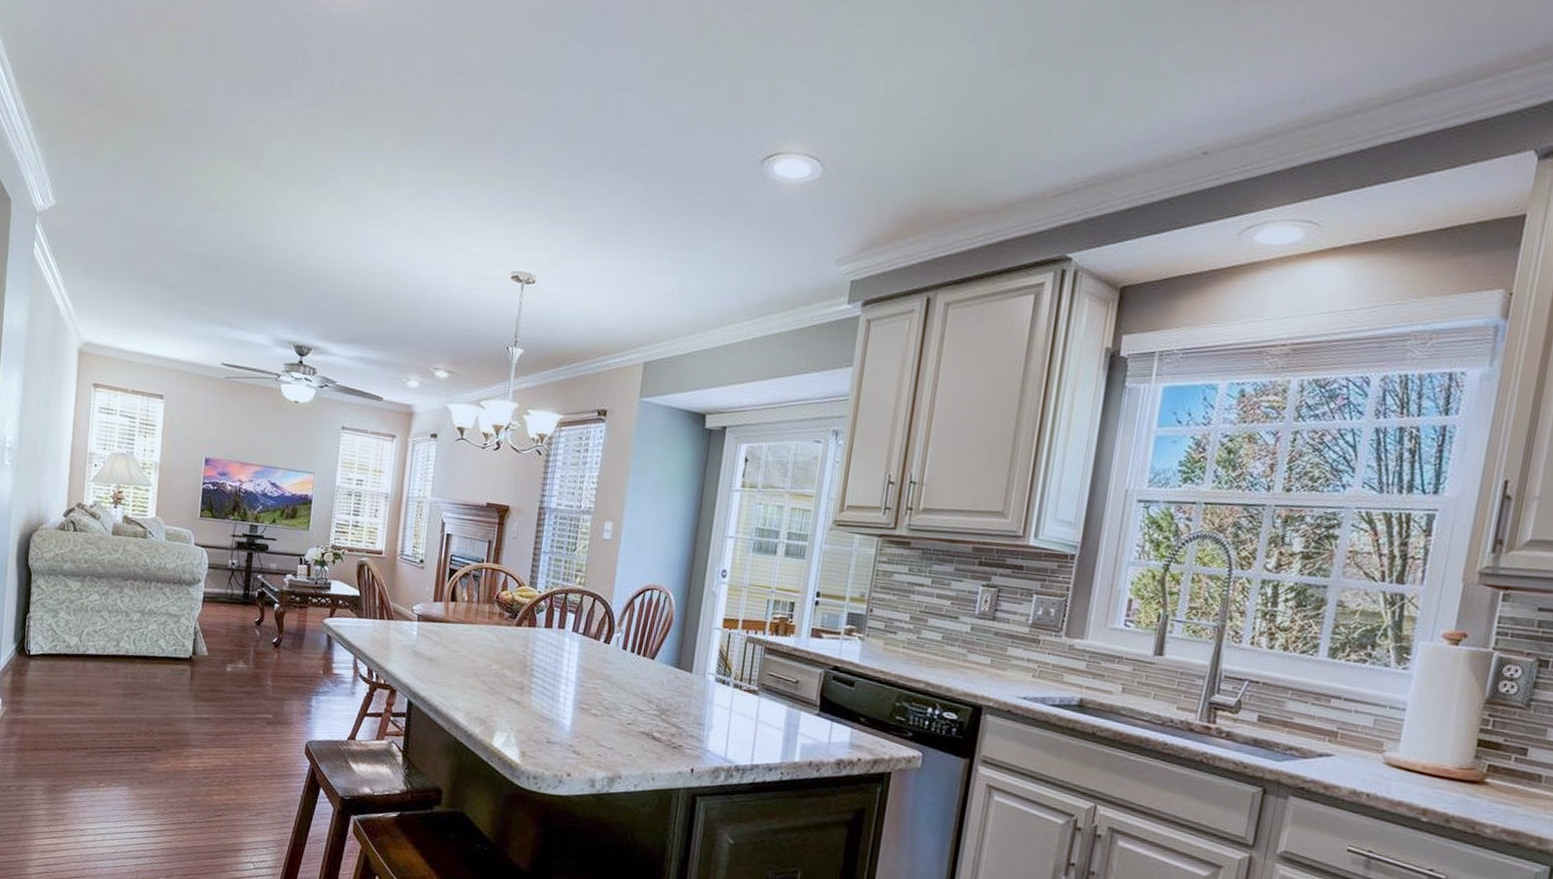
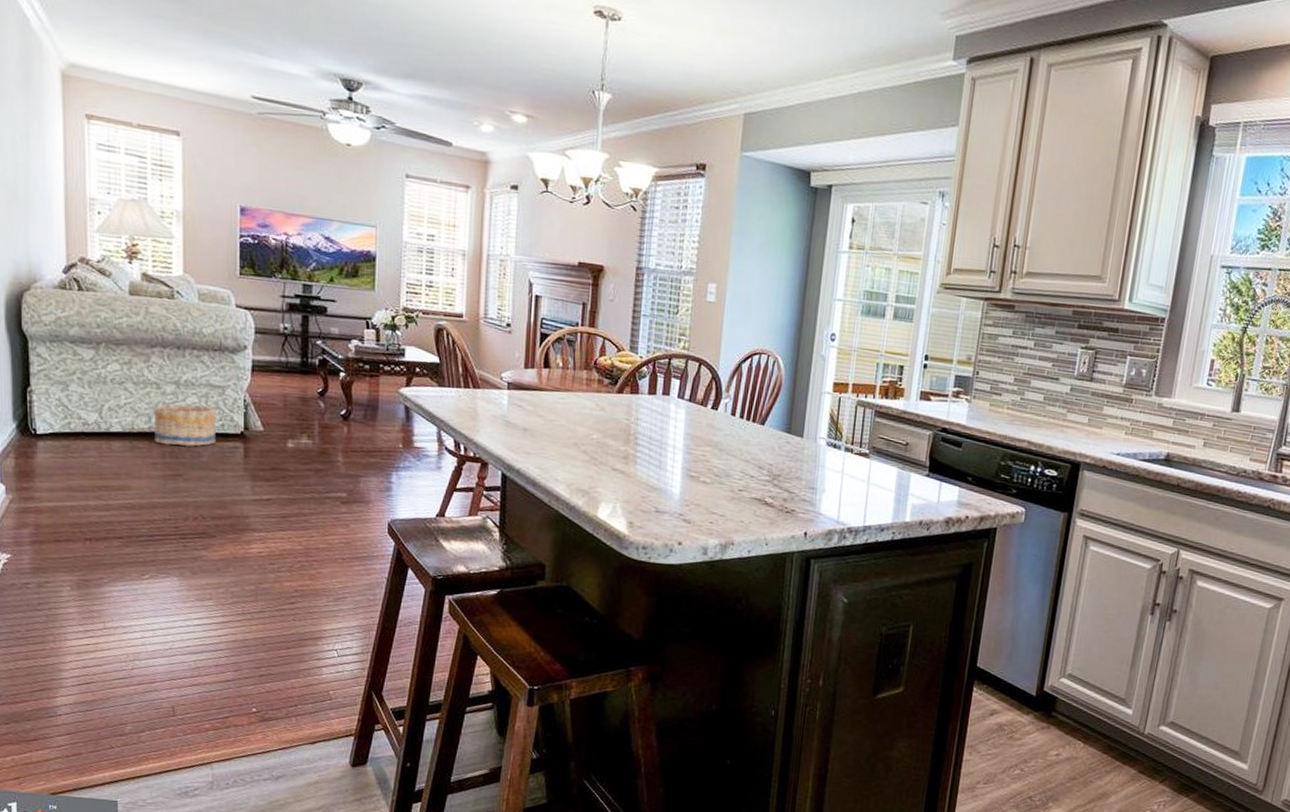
basket: none [120,630,172,669] -> present [153,404,217,447]

